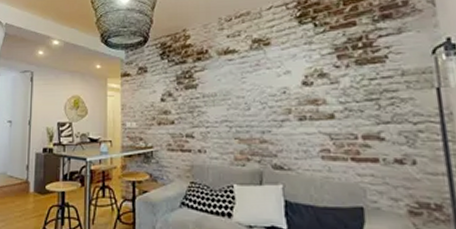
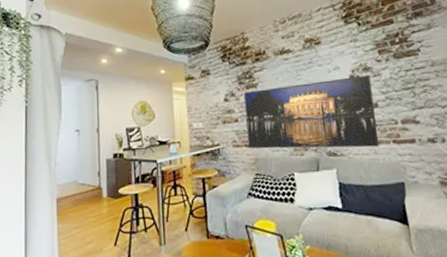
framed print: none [183,81,335,163] -> present [244,74,380,149]

